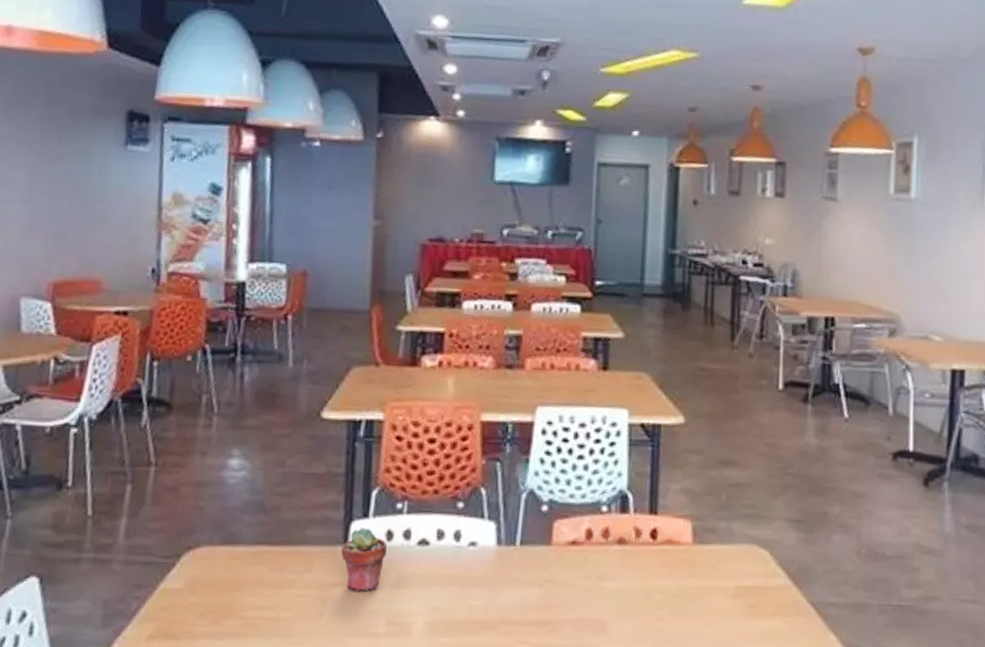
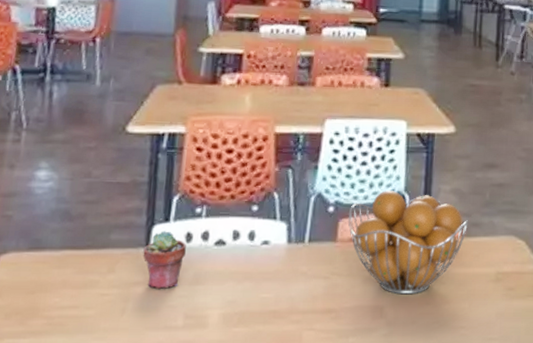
fruit basket: none [563,488,702,608] -> present [348,190,469,295]

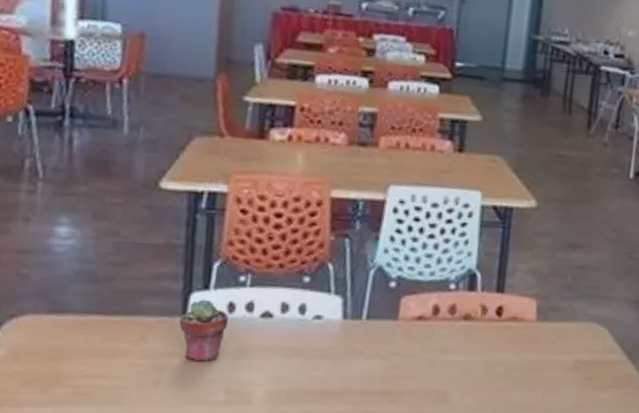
fruit basket: present [348,190,469,295] -> none [411,267,547,380]

